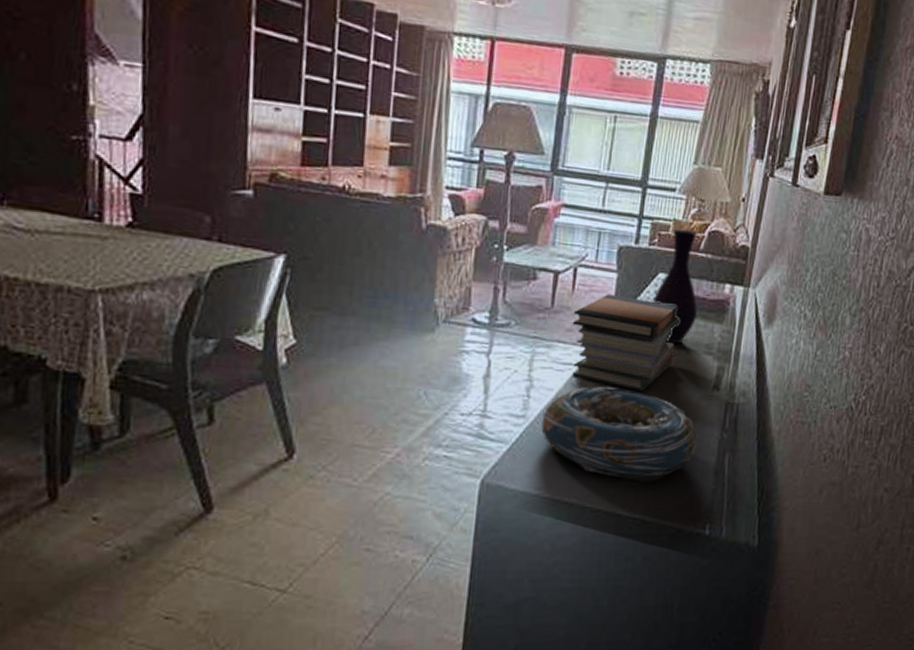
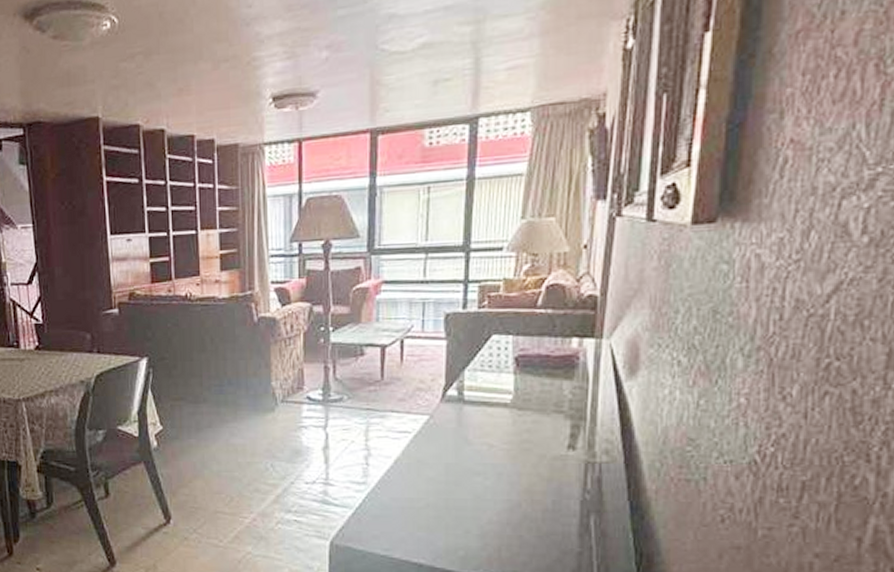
decorative bowl: present [541,387,697,478] -> none [383,452,553,540]
book stack: present [572,294,681,392] -> none [404,361,522,455]
vase: present [652,228,698,345] -> none [487,287,541,406]

